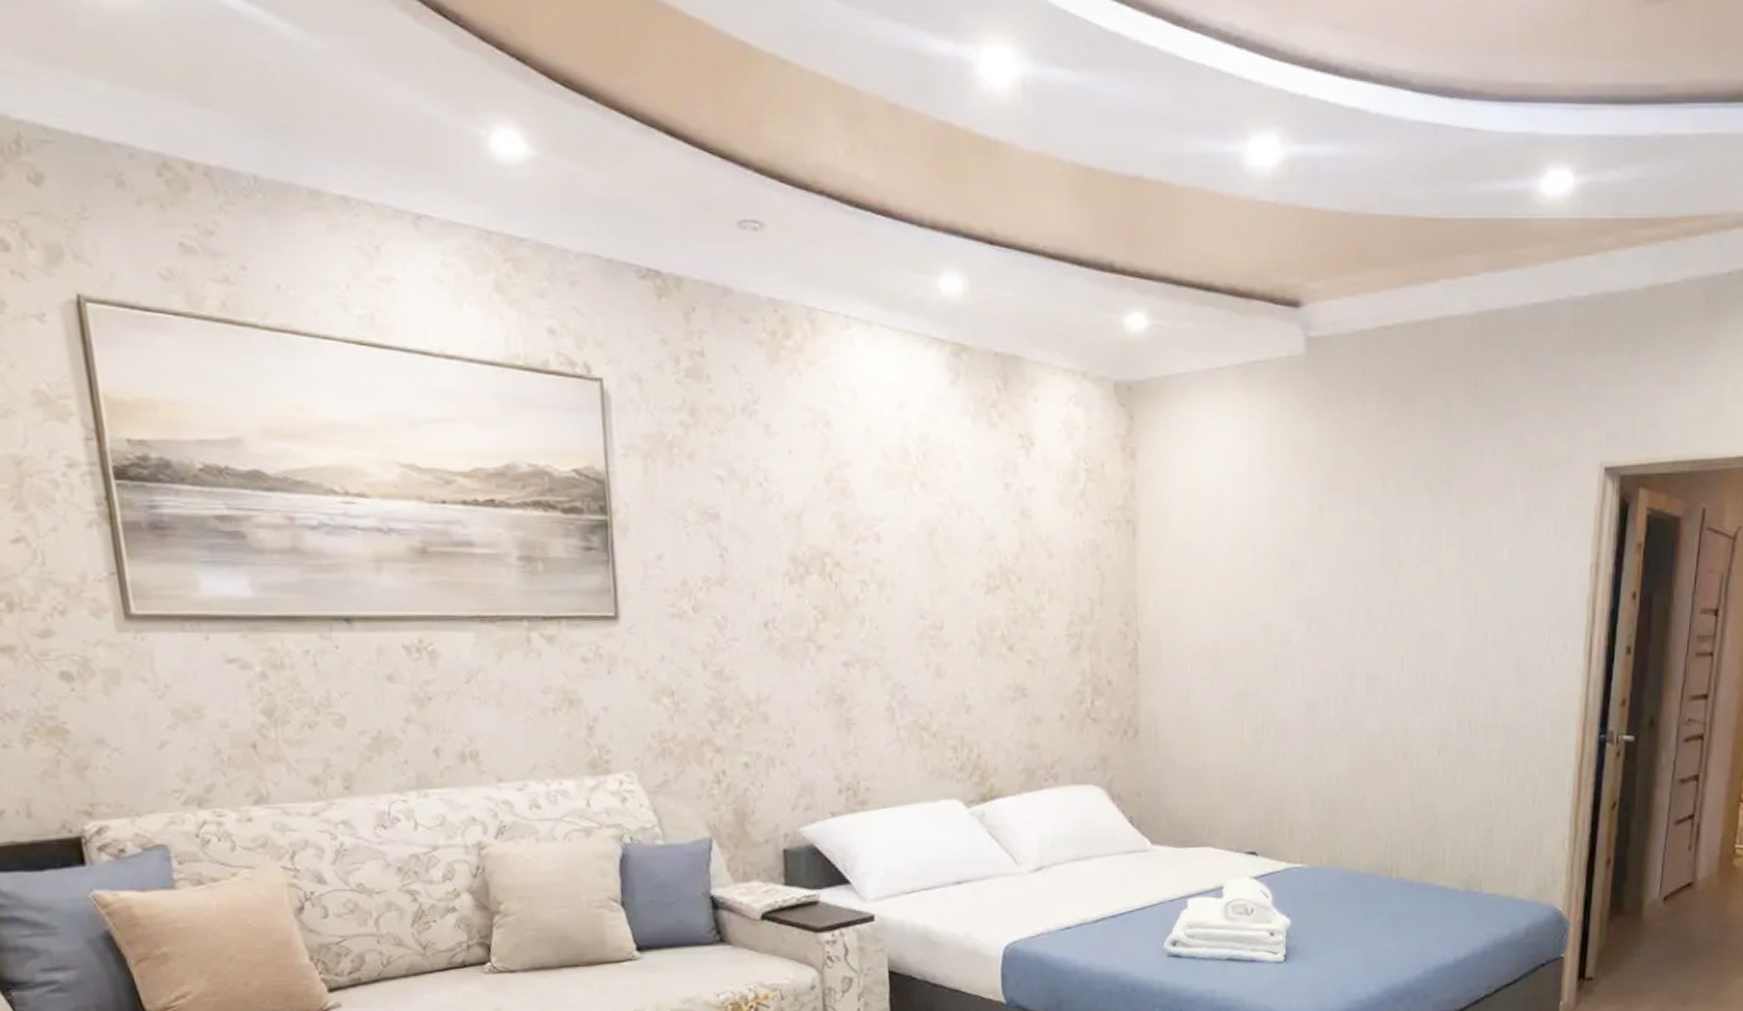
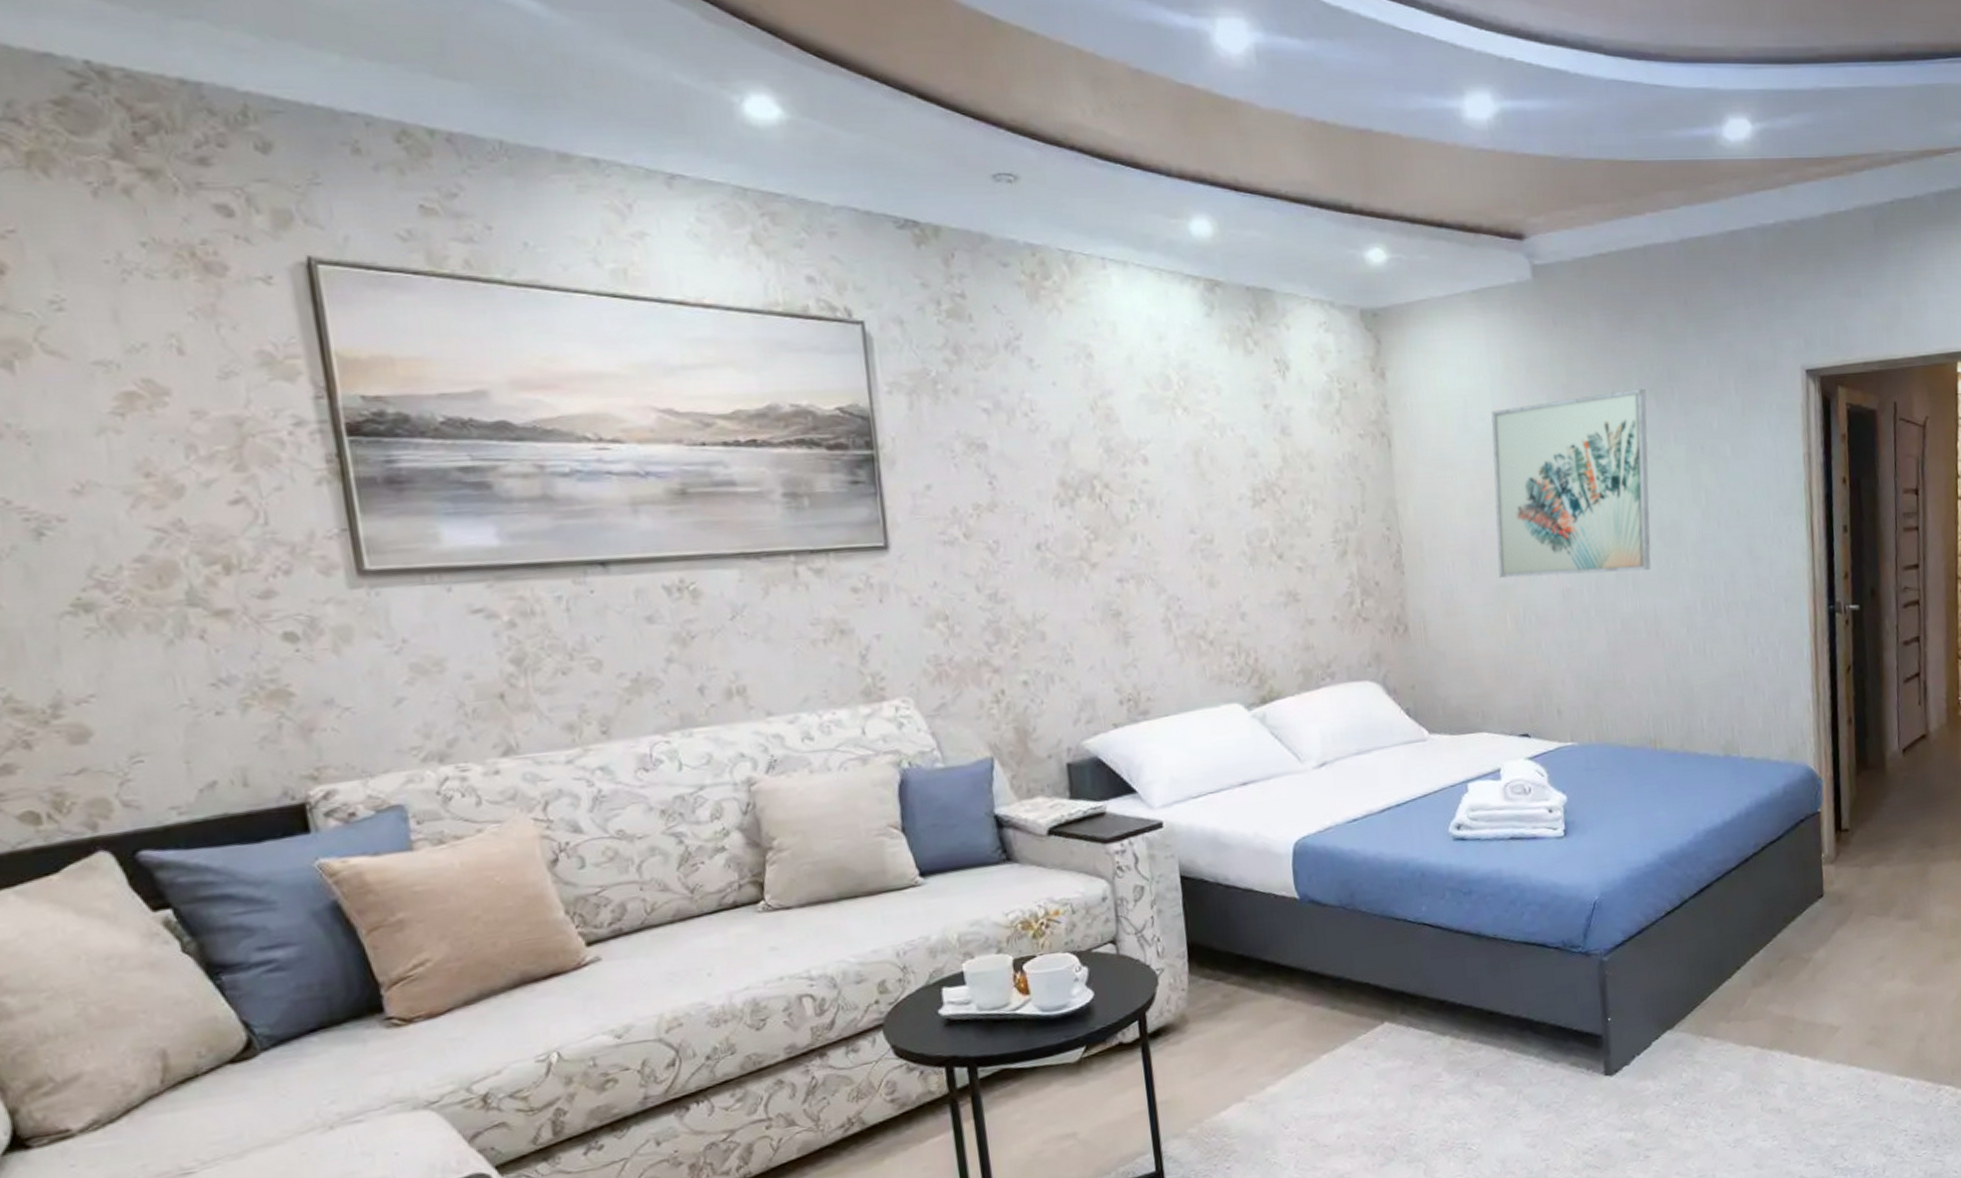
wall art: none [1239,481,1421,686] -> present [1491,388,1651,579]

